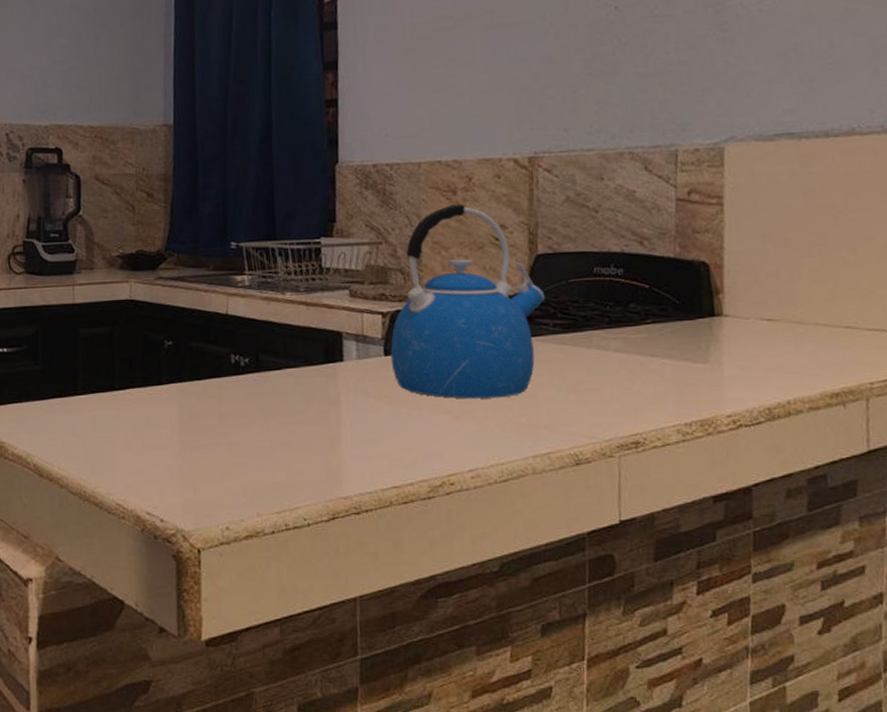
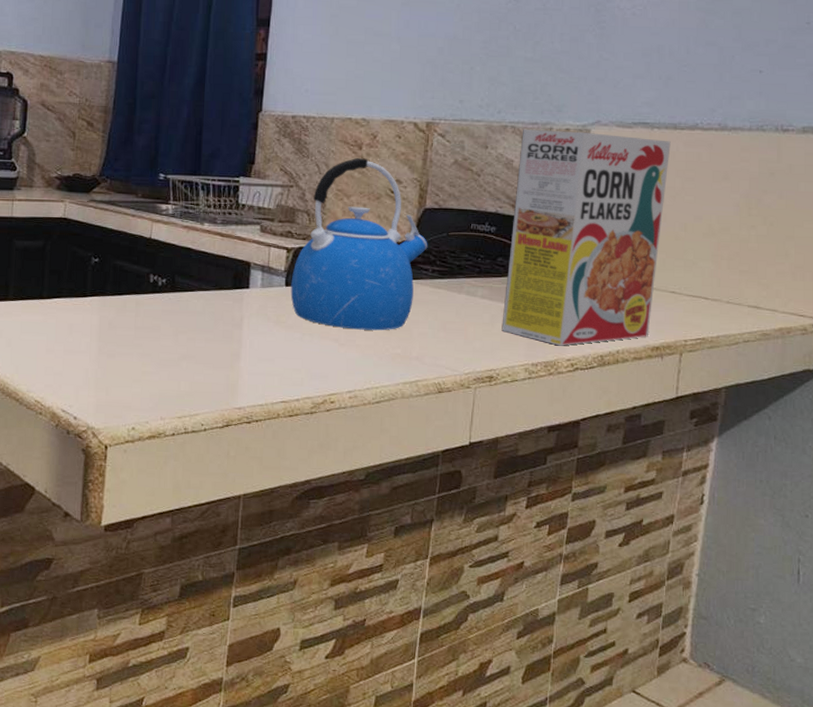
cereal box: none [642,150,825,401] -> present [502,130,671,346]

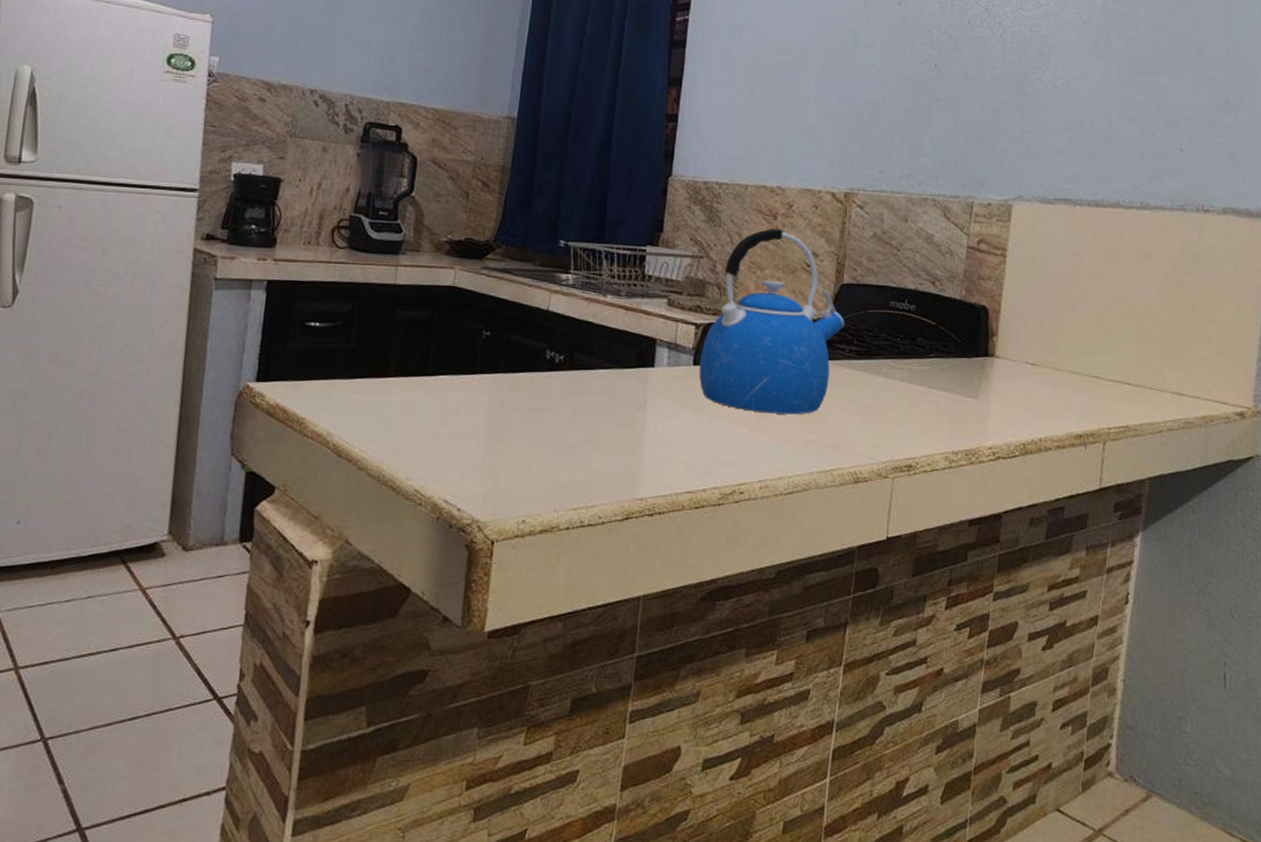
cereal box: present [502,130,671,346] -> none [921,203,1093,433]

